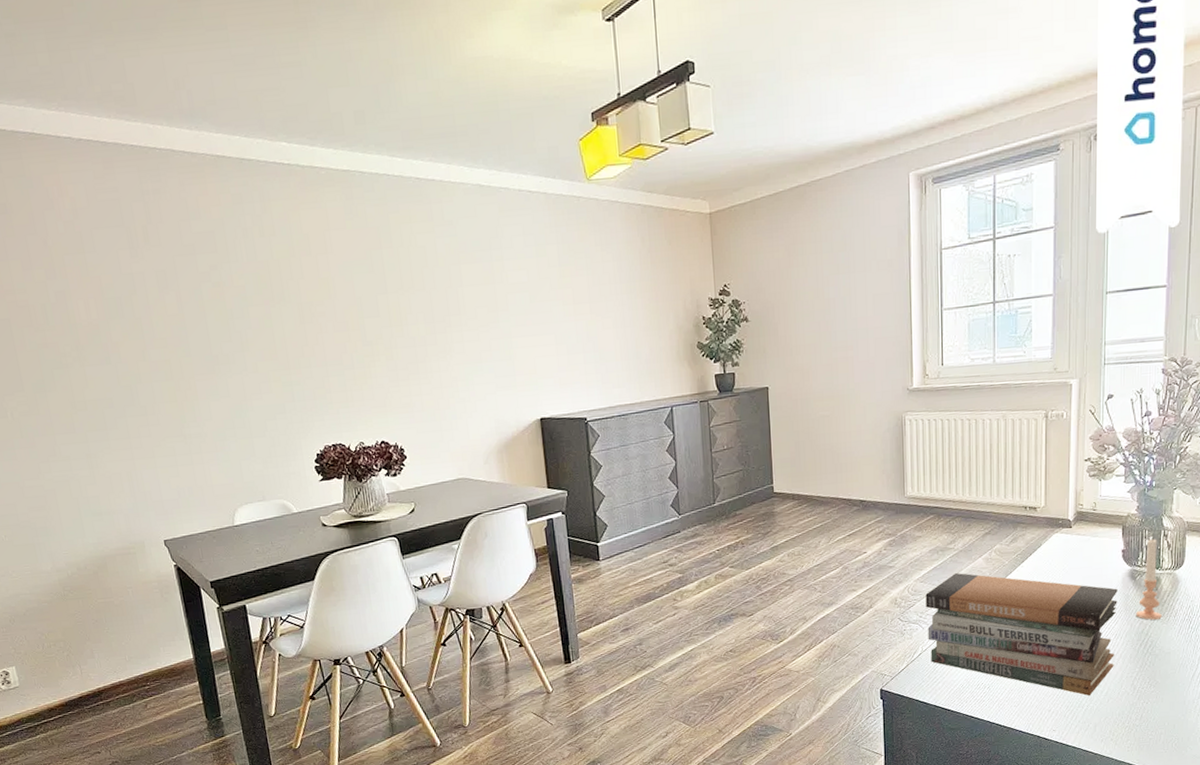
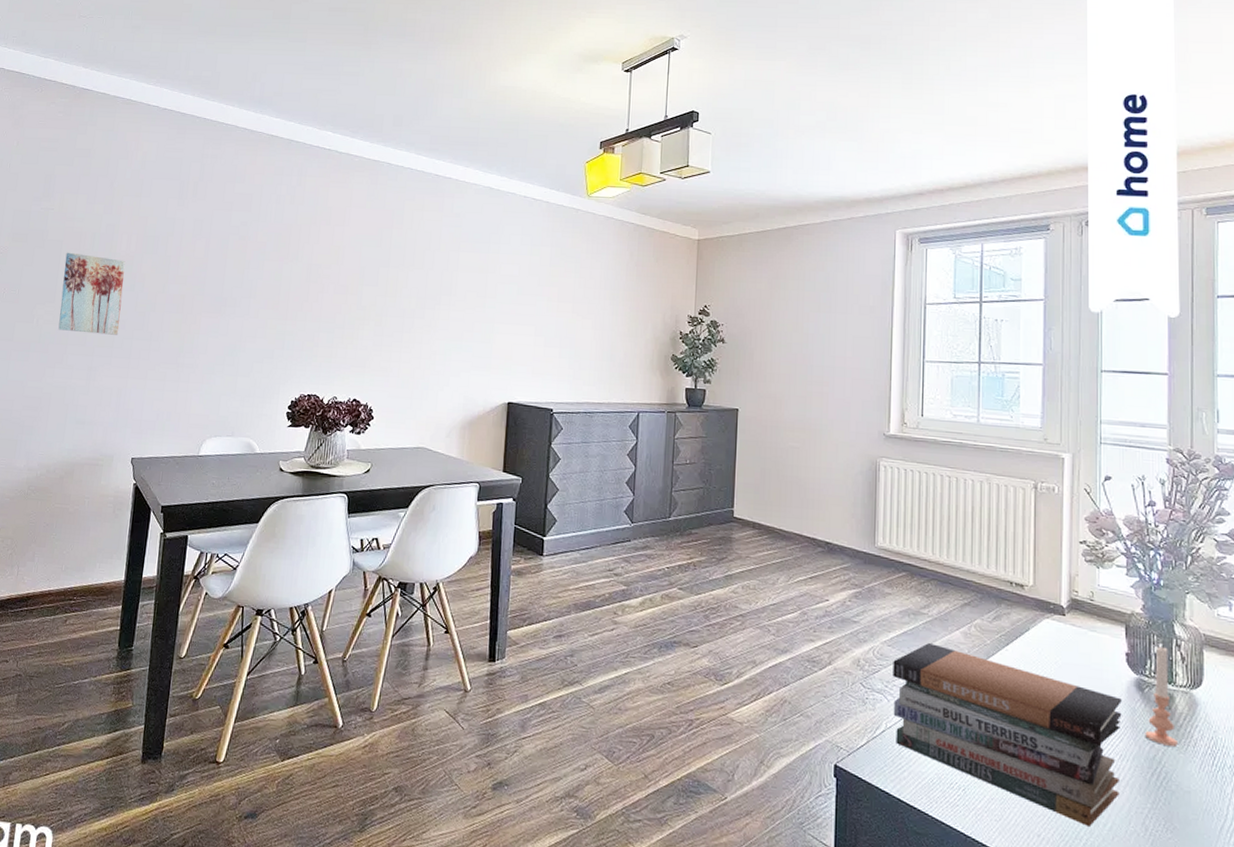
wall art: none [18,330,109,421] -> present [58,252,125,335]

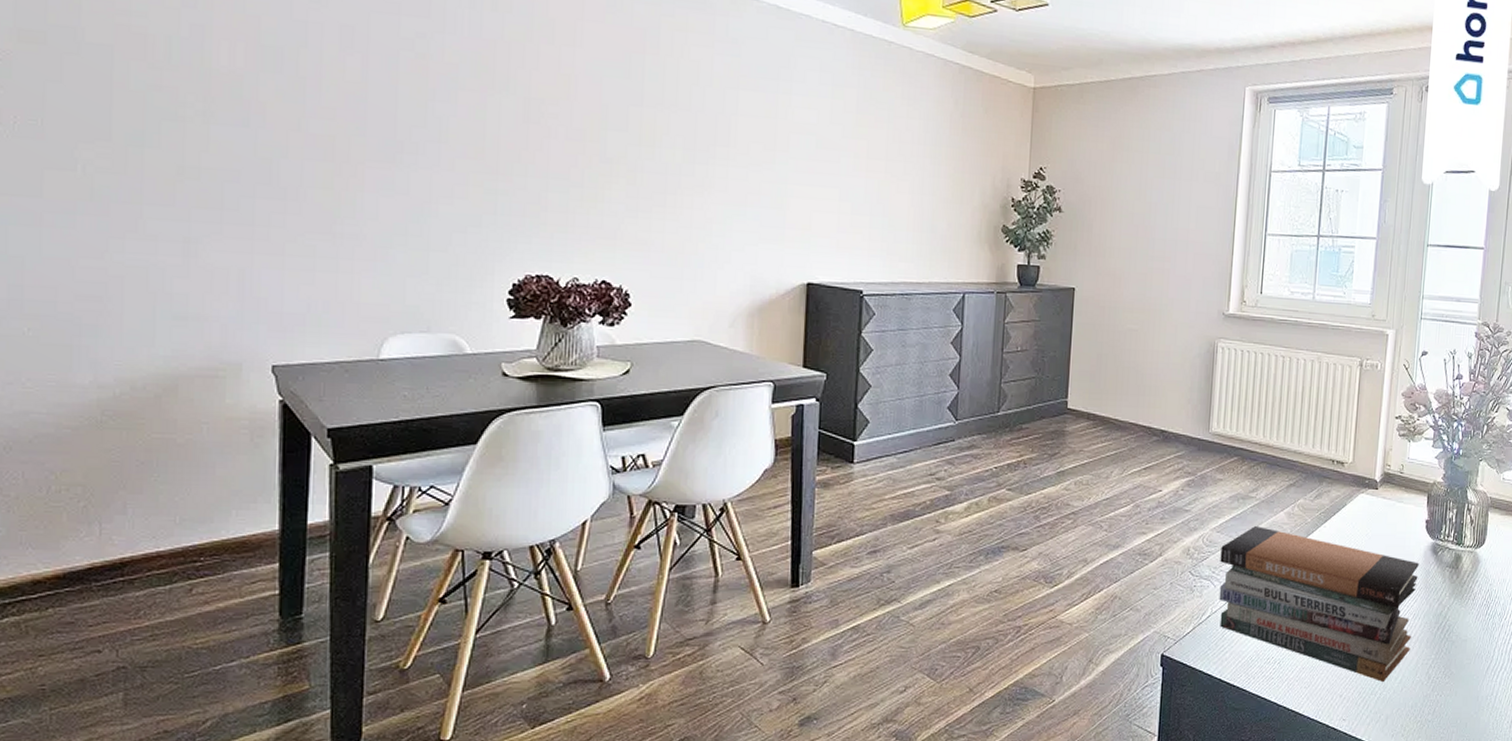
wall art: present [58,252,125,335] -> none [121,64,231,192]
candle: present [1145,646,1178,747] -> none [1435,512,1461,601]

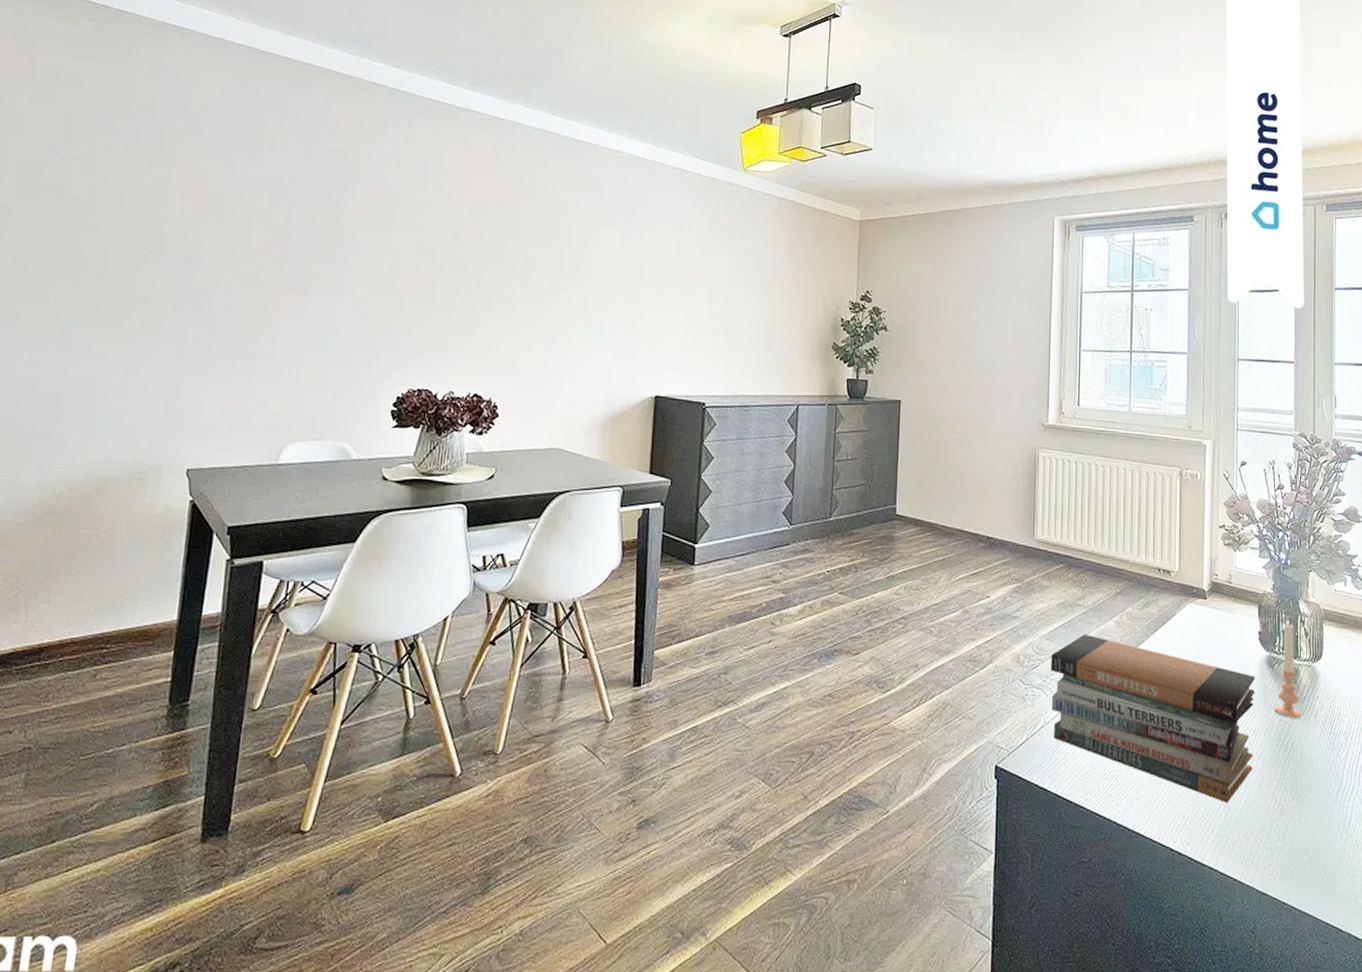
candle: none [1435,512,1461,601] -> present [1275,624,1302,718]

